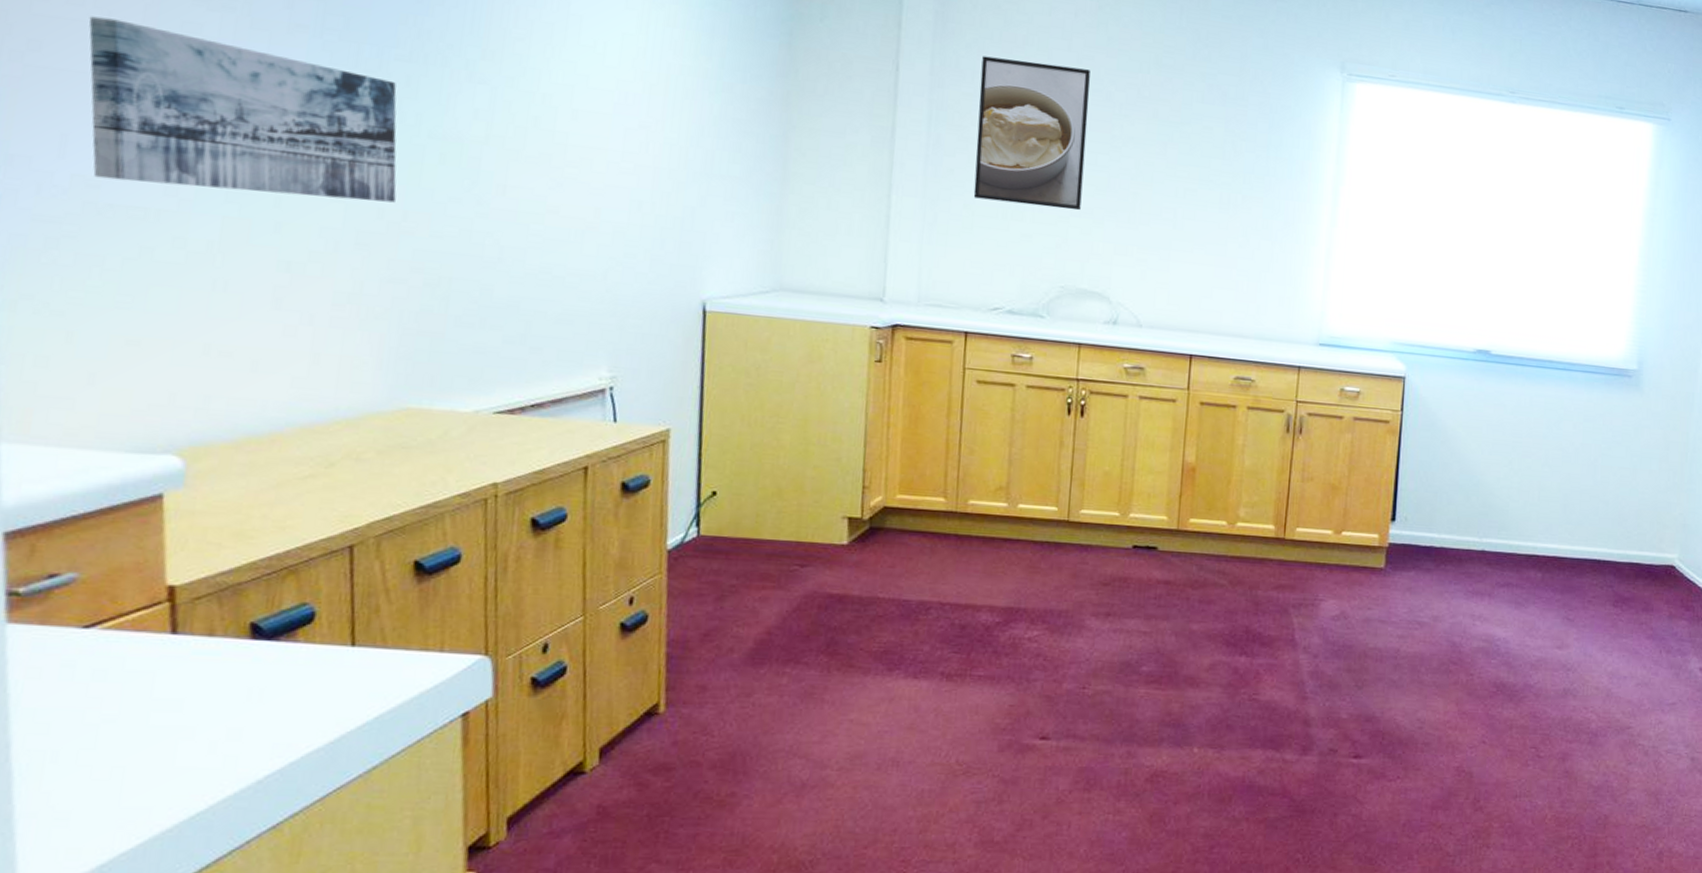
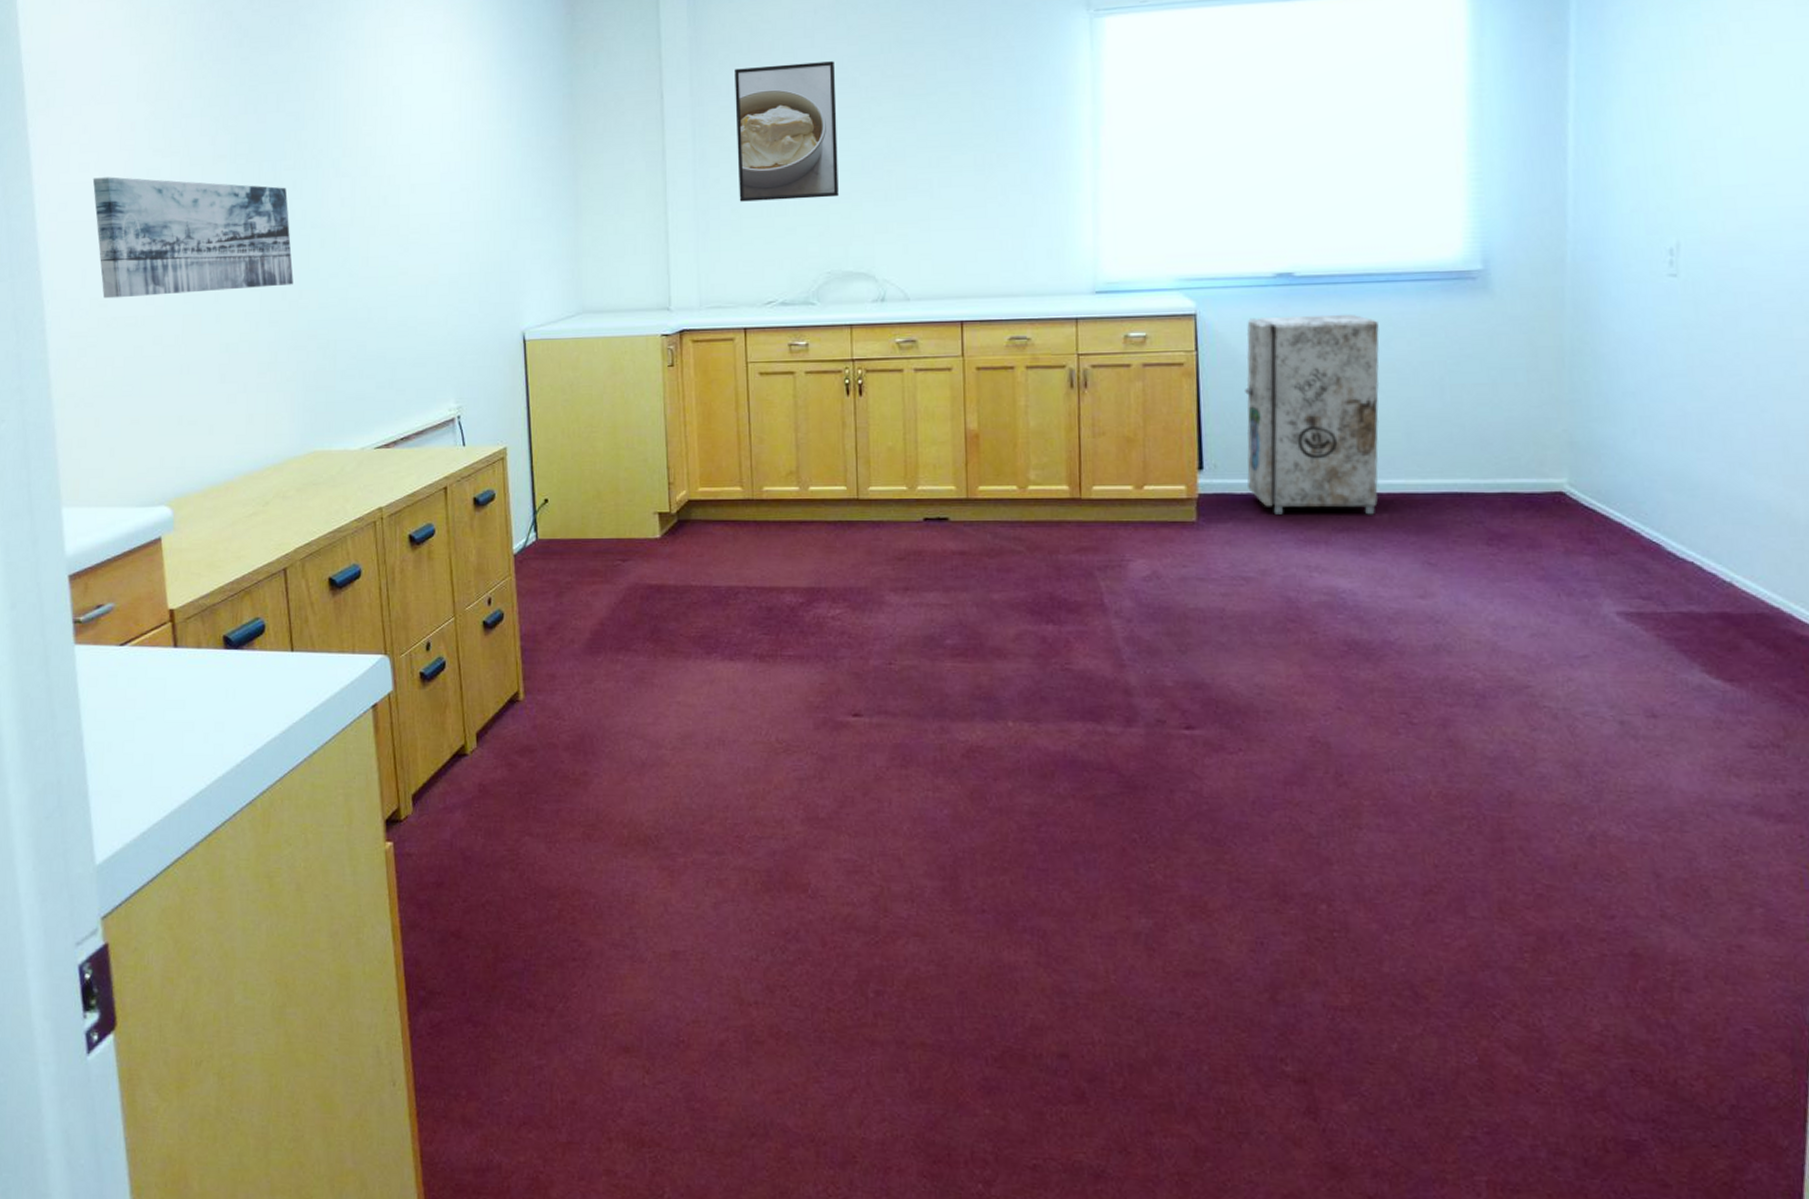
trash can: none [1431,387,1553,574] -> present [1245,315,1379,515]

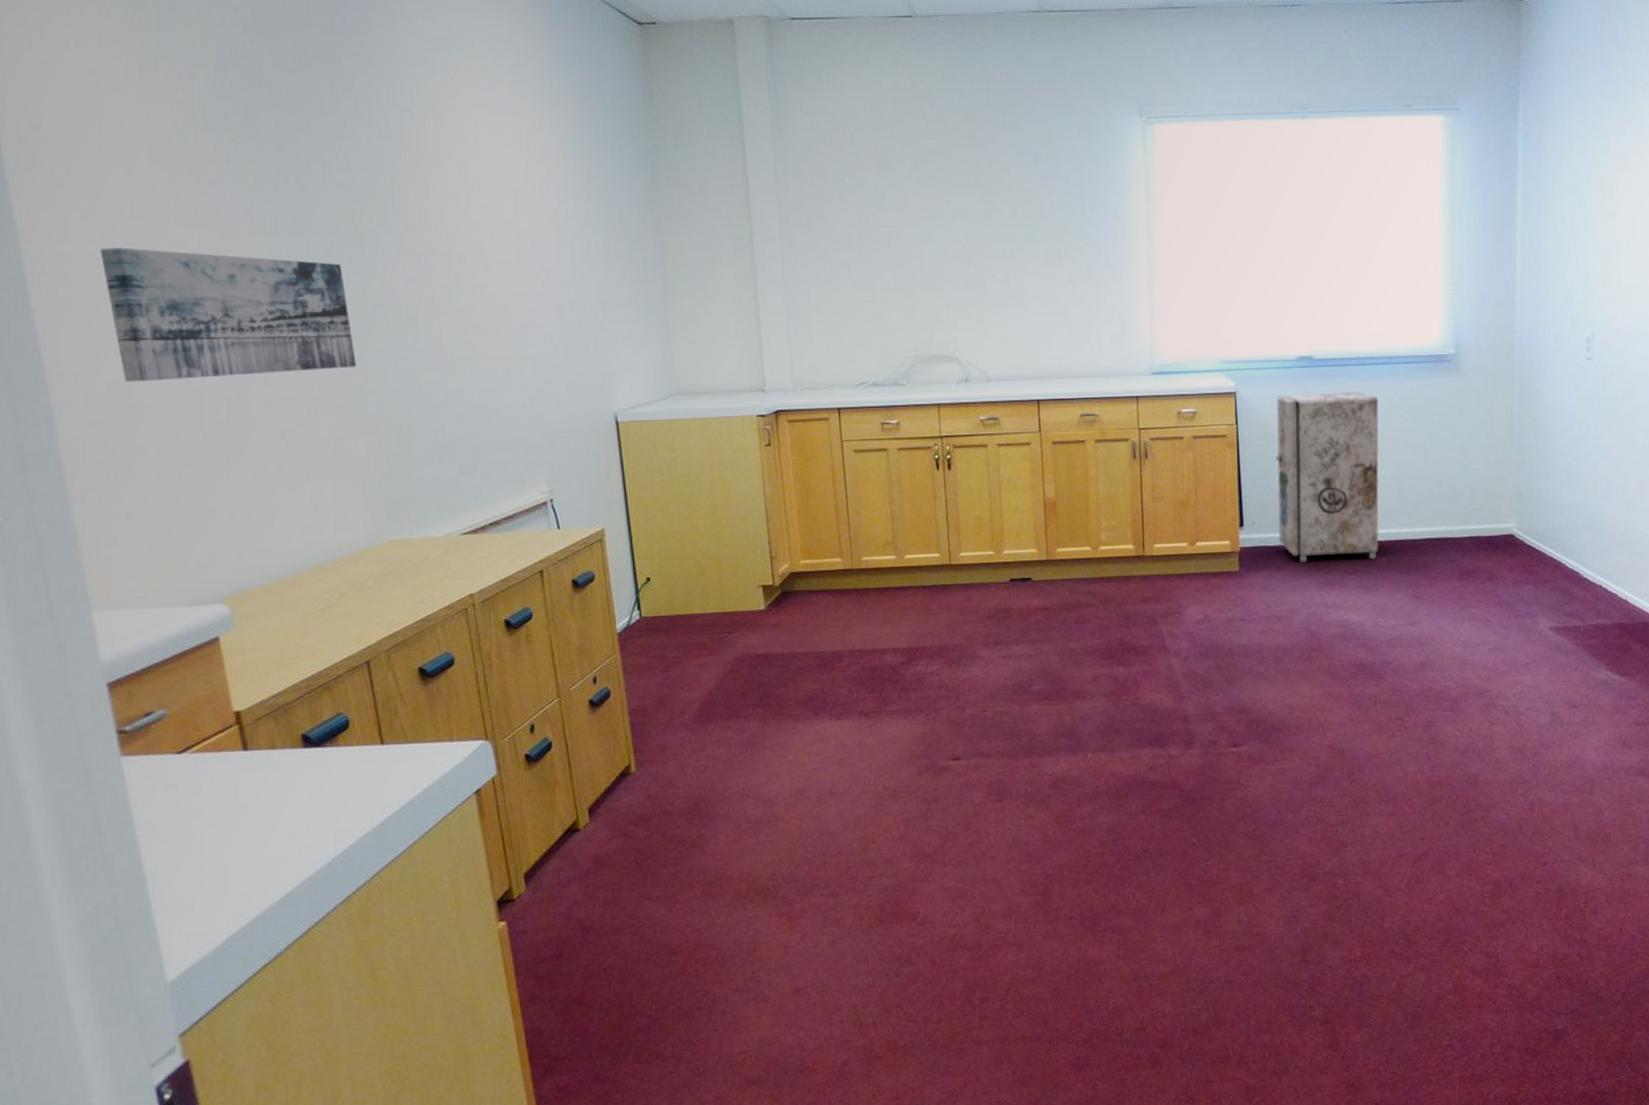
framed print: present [735,61,839,202] -> none [818,154,923,287]

